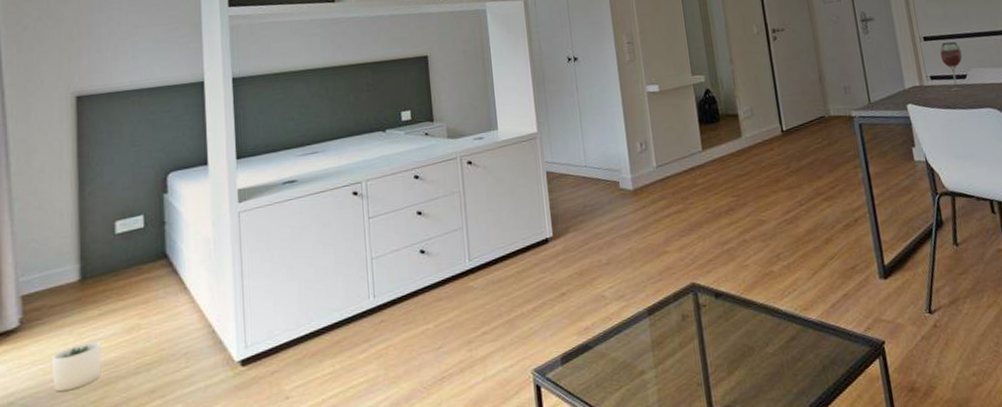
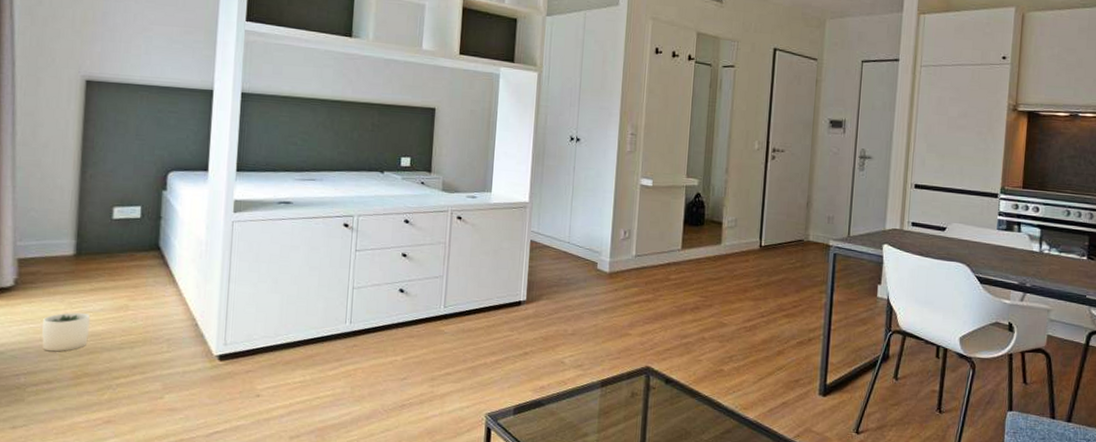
wineglass: present [940,41,966,93] -> none [924,194,947,243]

